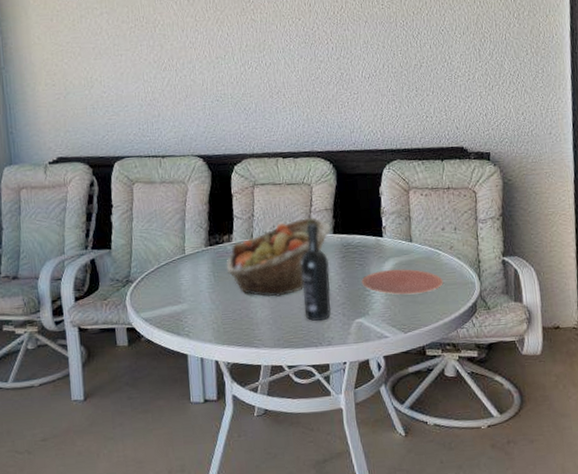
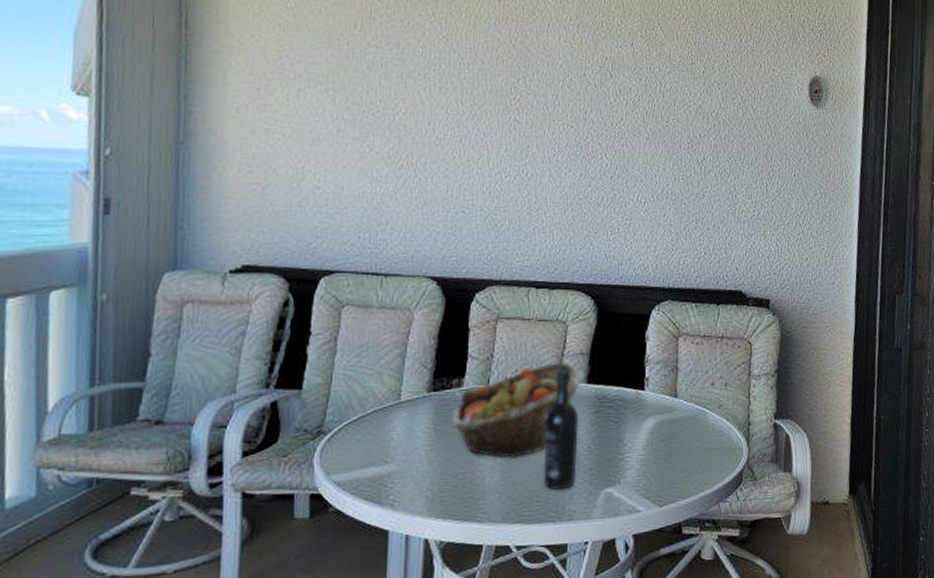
plate: present [361,269,443,295] -> none [615,429,708,460]

